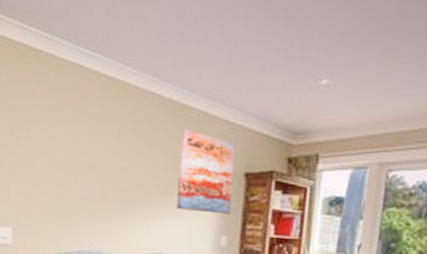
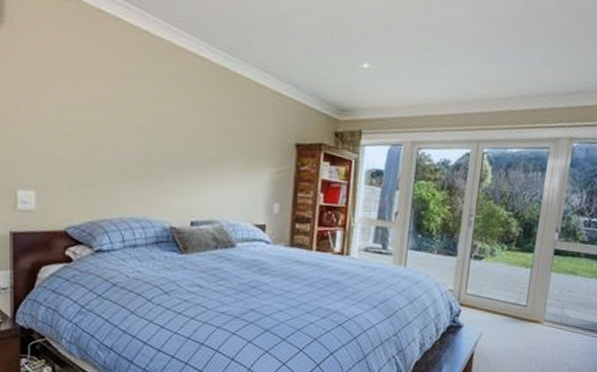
wall art: present [176,129,236,214] -> none [229,96,287,183]

